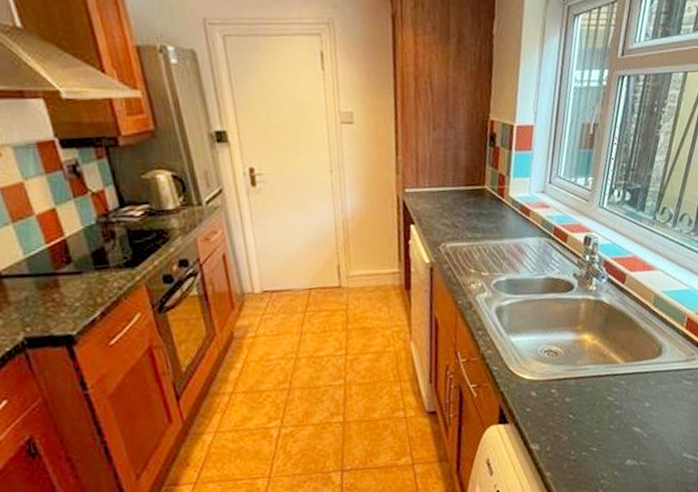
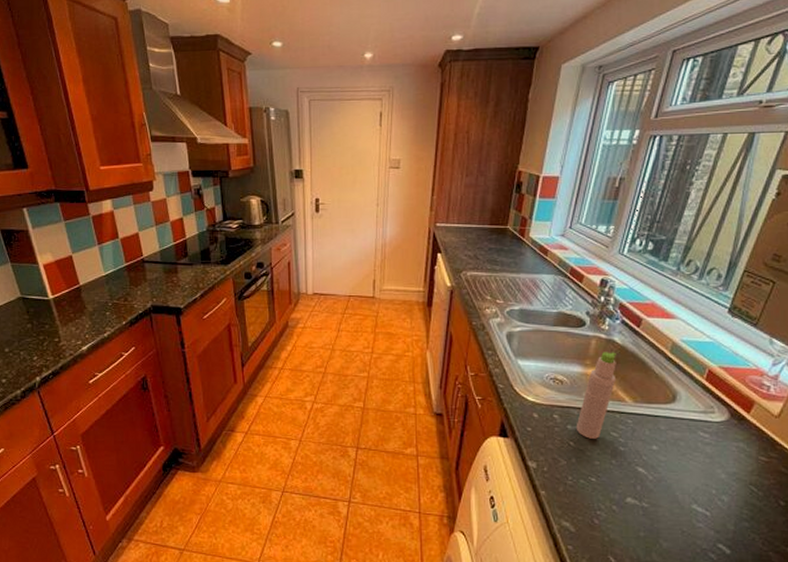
bottle: none [573,313,608,408] -> present [576,352,617,439]

